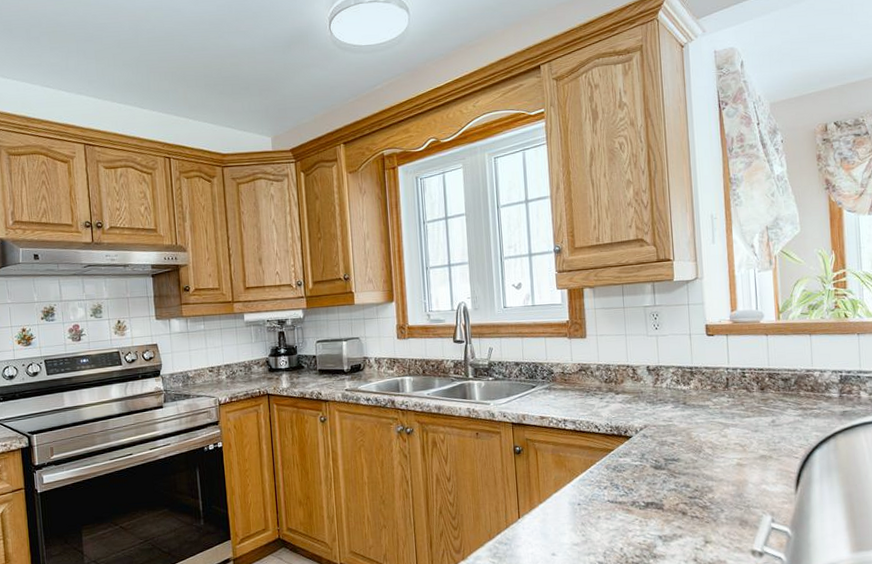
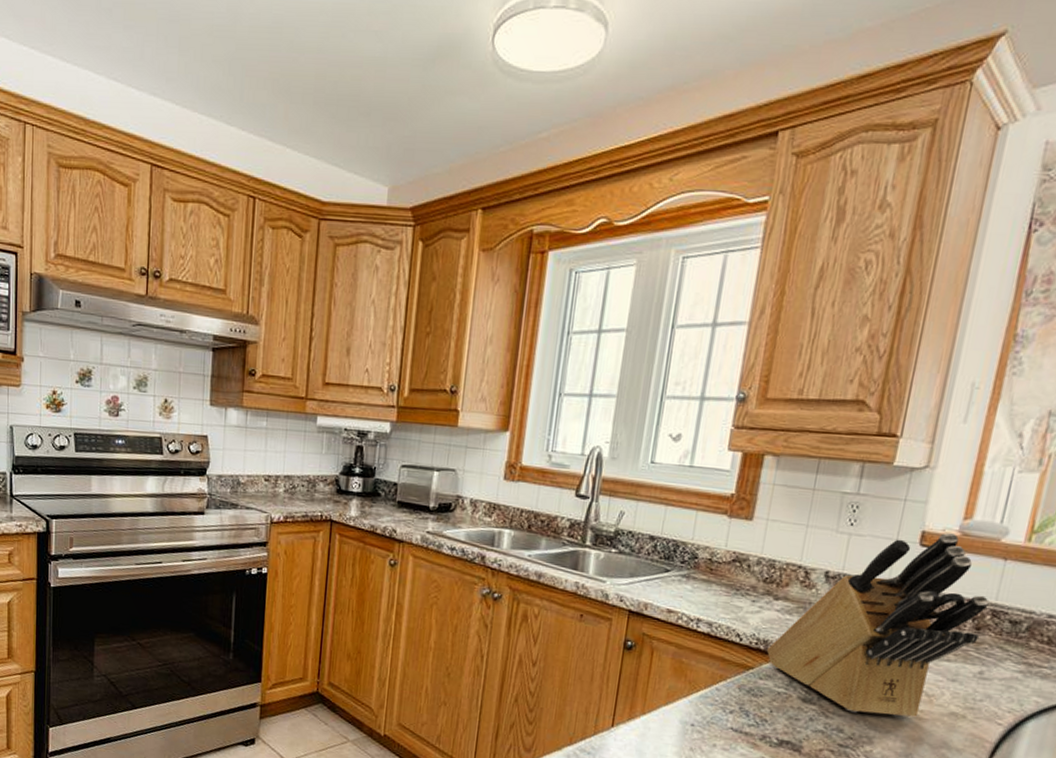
knife block: none [619,322,765,470] -> present [766,532,990,718]

